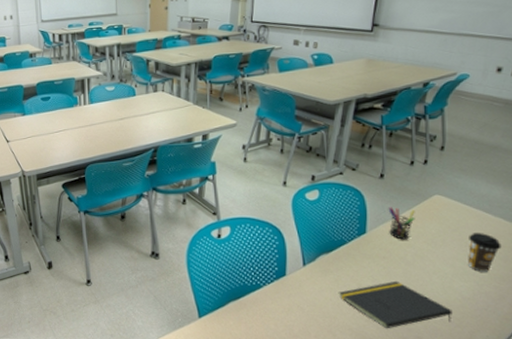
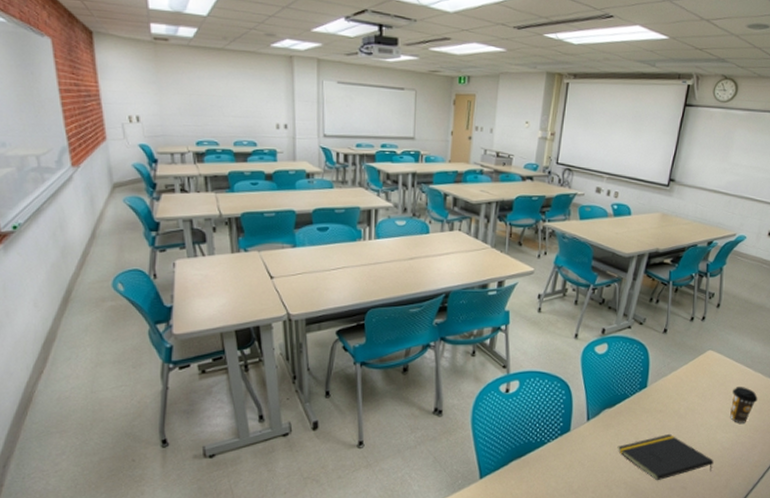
pen holder: present [388,207,415,240] -> none [667,361,691,394]

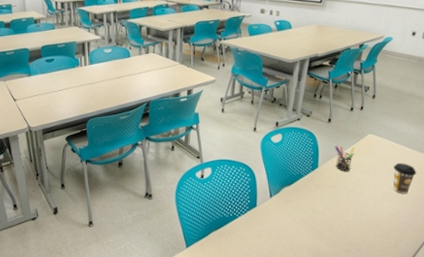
notepad: present [617,433,714,481] -> none [297,205,383,245]
pen holder: none [667,361,691,394] -> present [335,145,355,172]

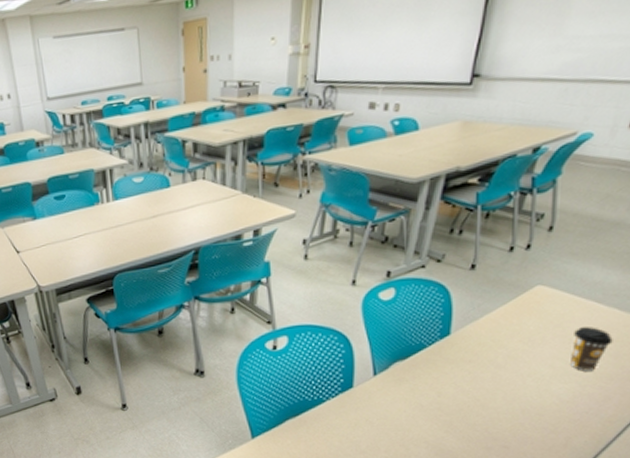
pen holder: present [335,145,355,172] -> none [478,303,511,340]

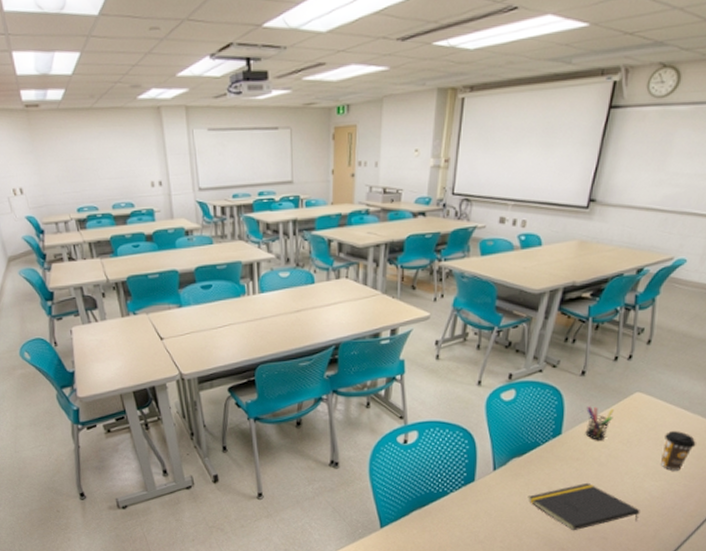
notepad: none [414,386,547,440] -> present [527,482,640,531]
pen holder: none [478,303,511,340] -> present [585,406,614,440]

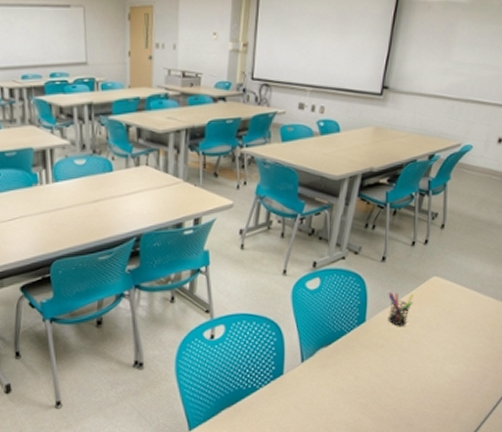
notepad: present [527,482,640,531] -> none [335,369,442,420]
coffee cup: present [660,431,696,471] -> none [457,313,489,353]

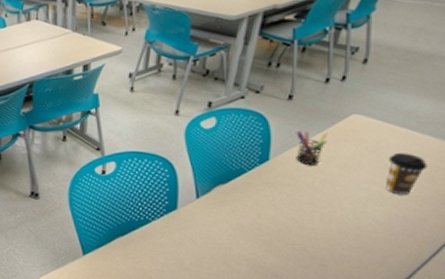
coffee cup: none [457,313,489,353] -> present [384,153,427,195]

